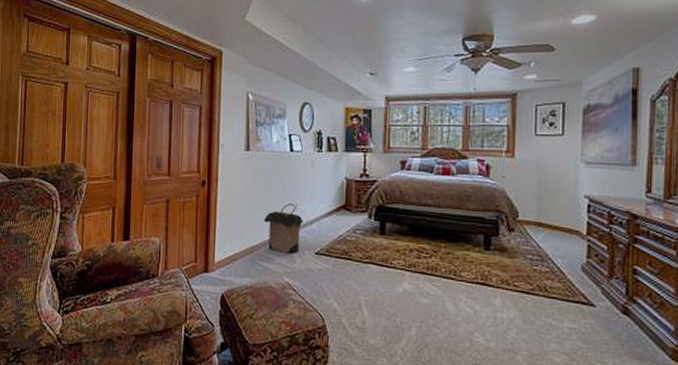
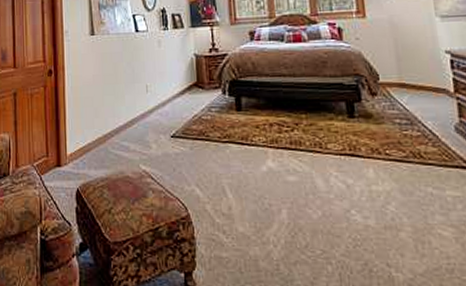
laundry hamper: present [264,203,303,254] -> none [115,85,155,140]

